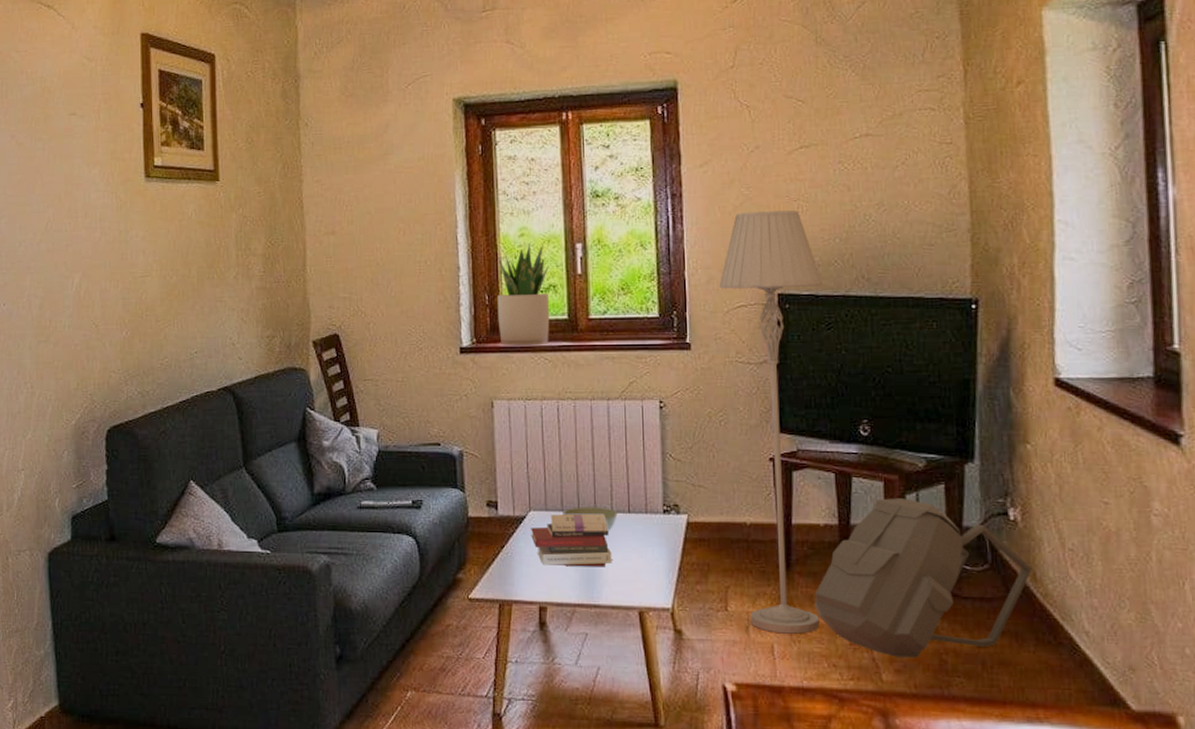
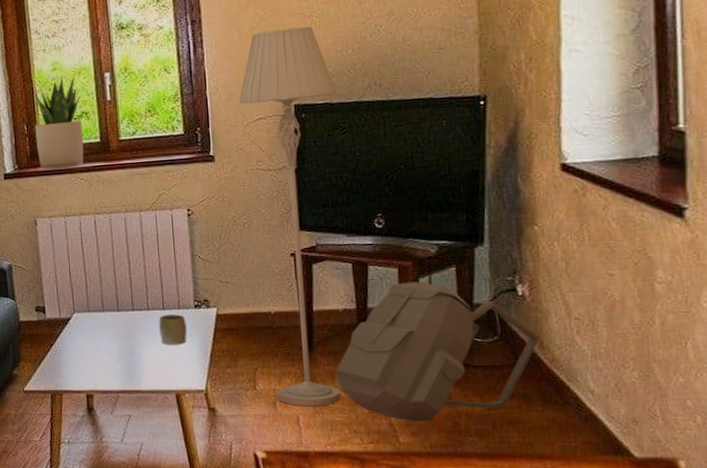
books: present [531,513,612,567] -> none [76,311,150,359]
bowl: present [562,507,618,531] -> none [103,306,153,326]
mug: none [623,519,654,556] -> present [159,314,187,346]

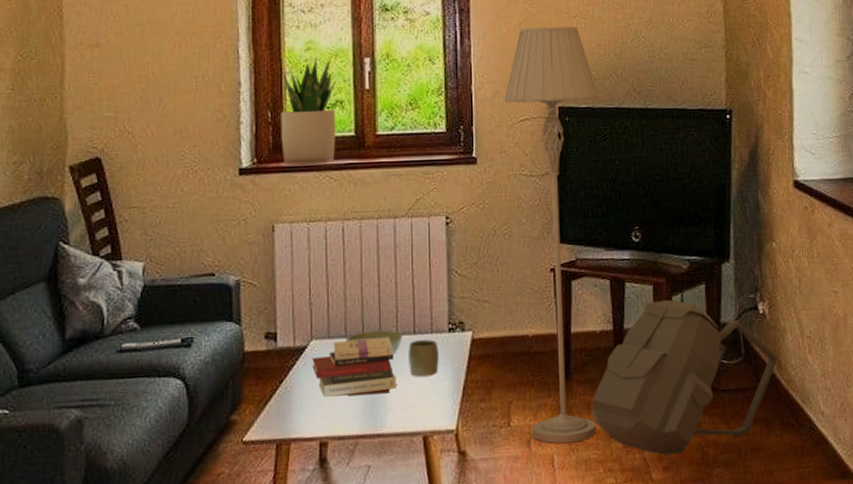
books: none [76,311,150,359] -> present [312,337,397,397]
bowl: none [103,306,153,326] -> present [346,330,403,355]

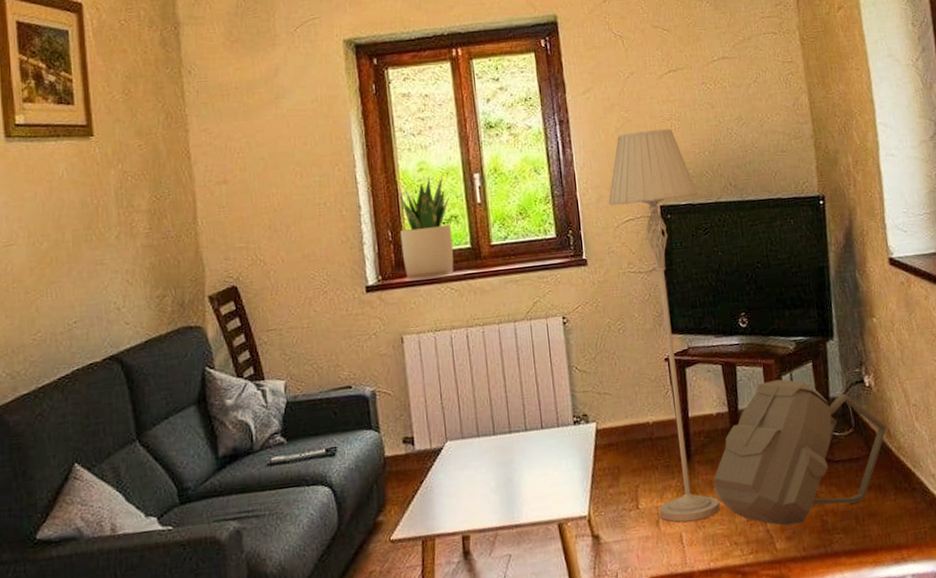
books: present [312,337,397,397] -> none [448,433,530,494]
bowl: present [346,330,403,355] -> none [478,427,532,450]
mug: present [408,339,439,378] -> none [537,433,568,470]

